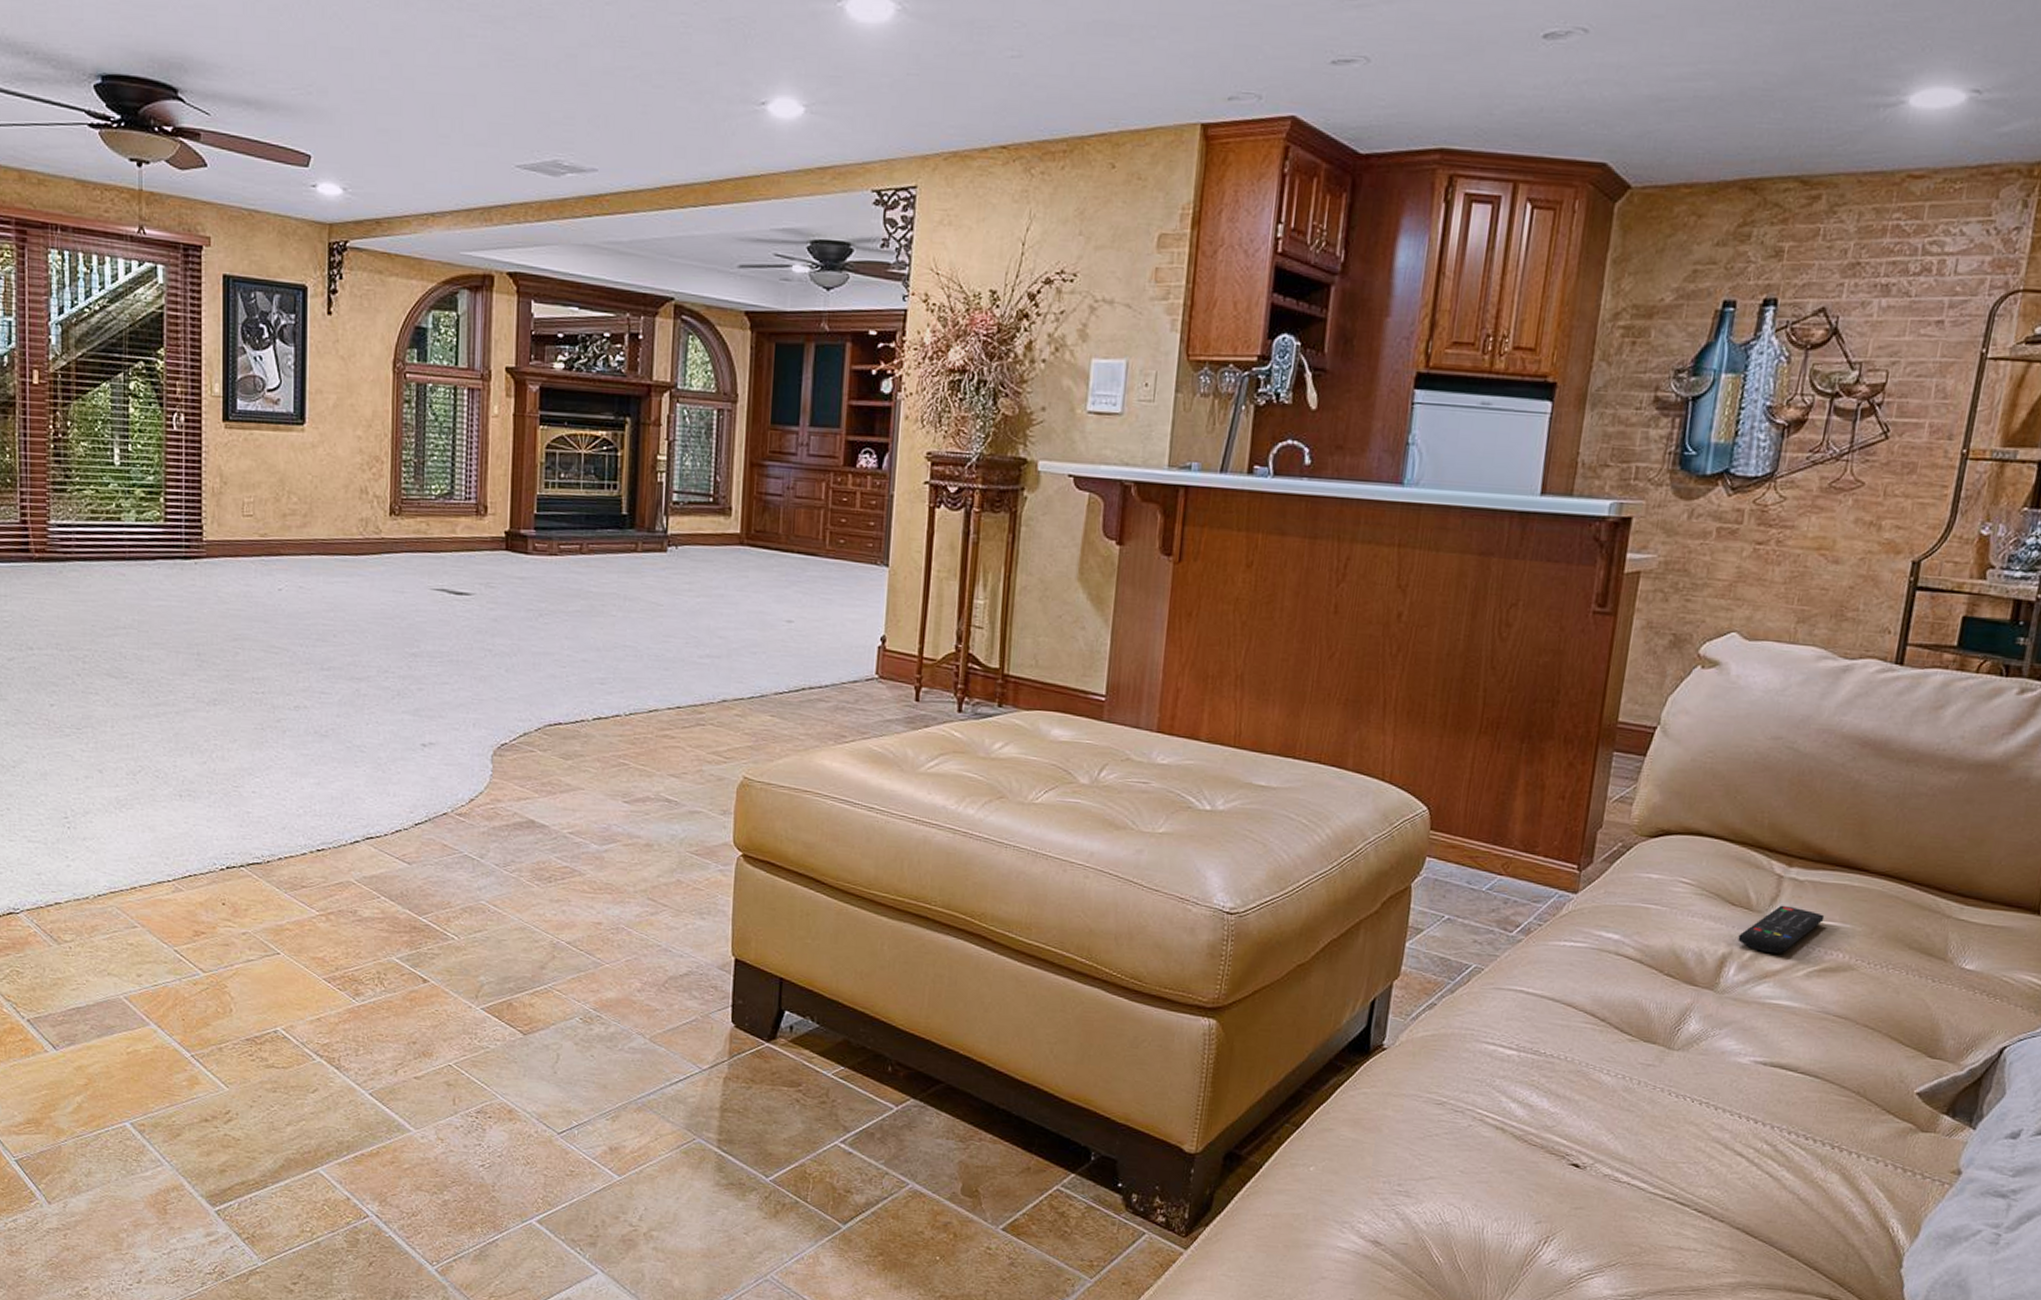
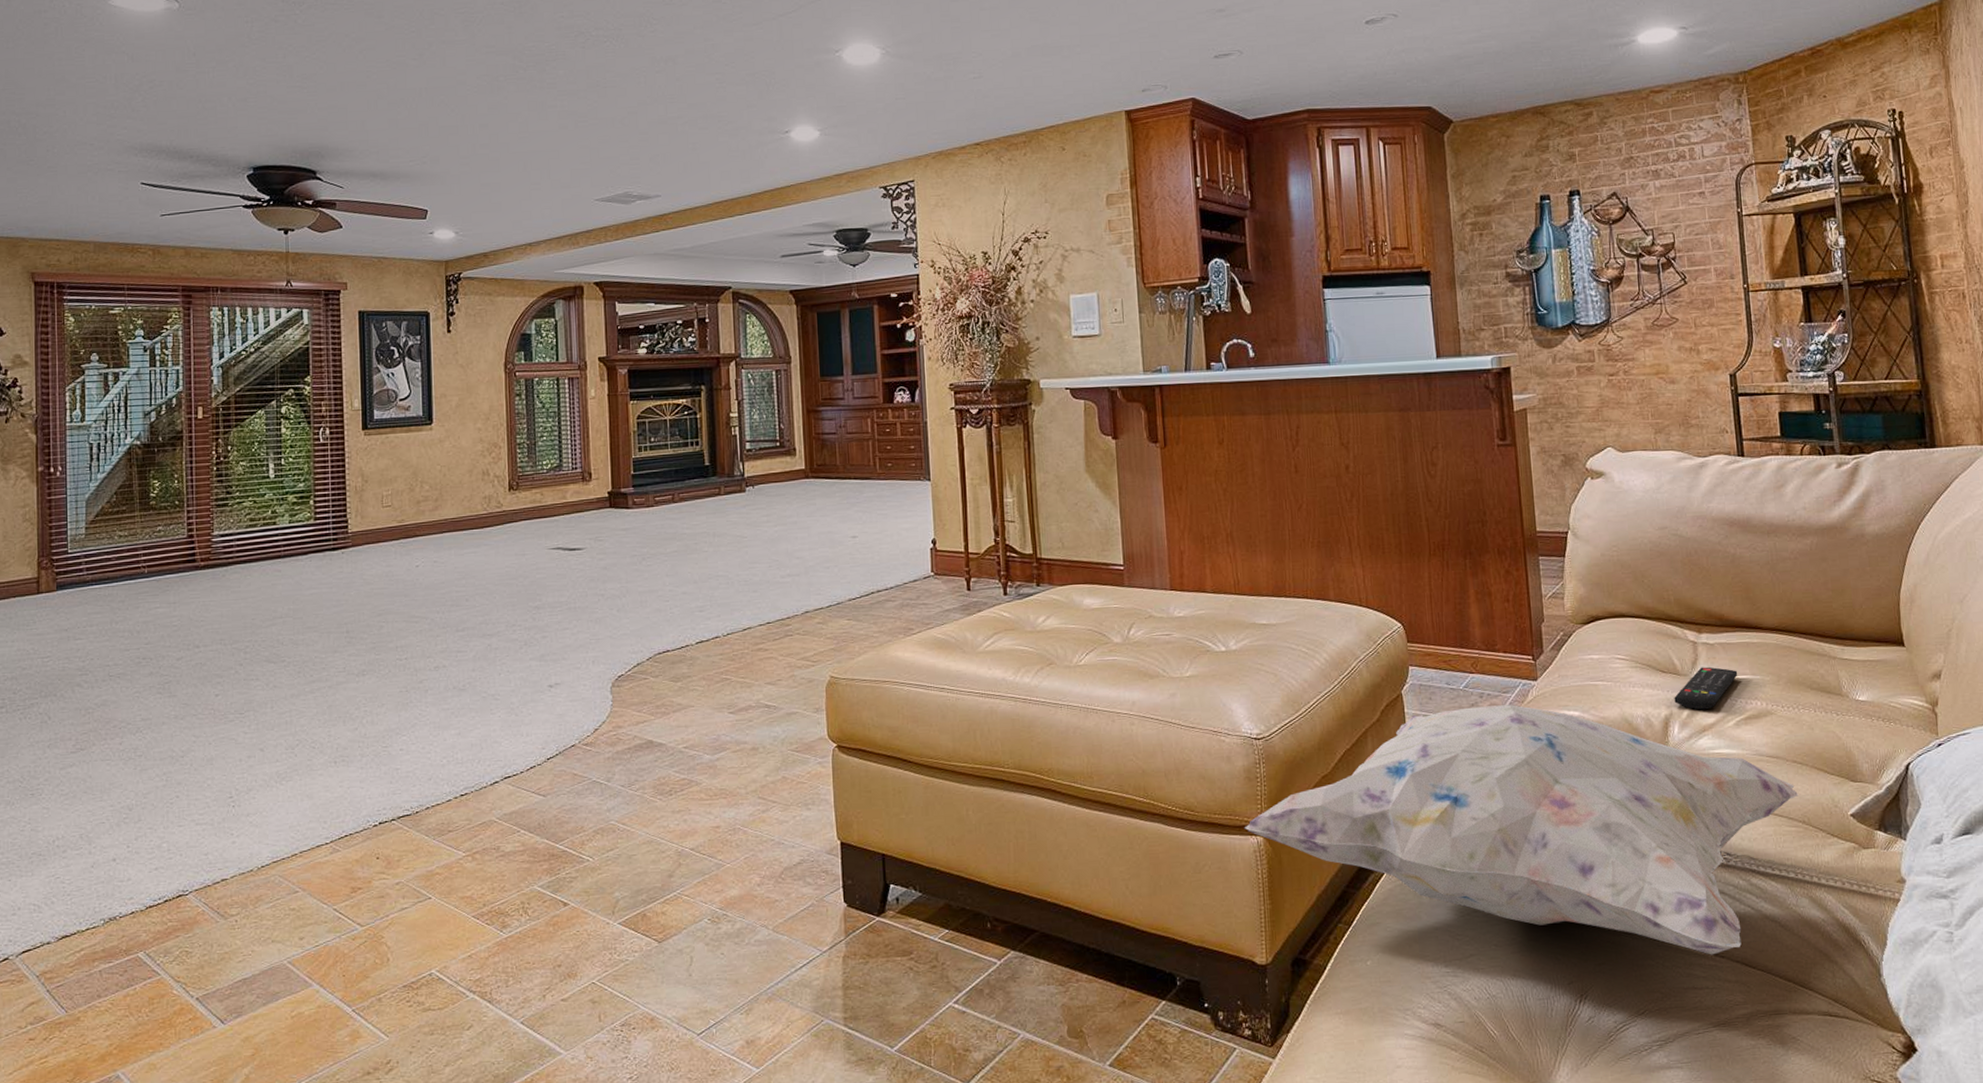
decorative pillow: none [1196,912,1860,1218] -> present [1244,705,1798,955]

